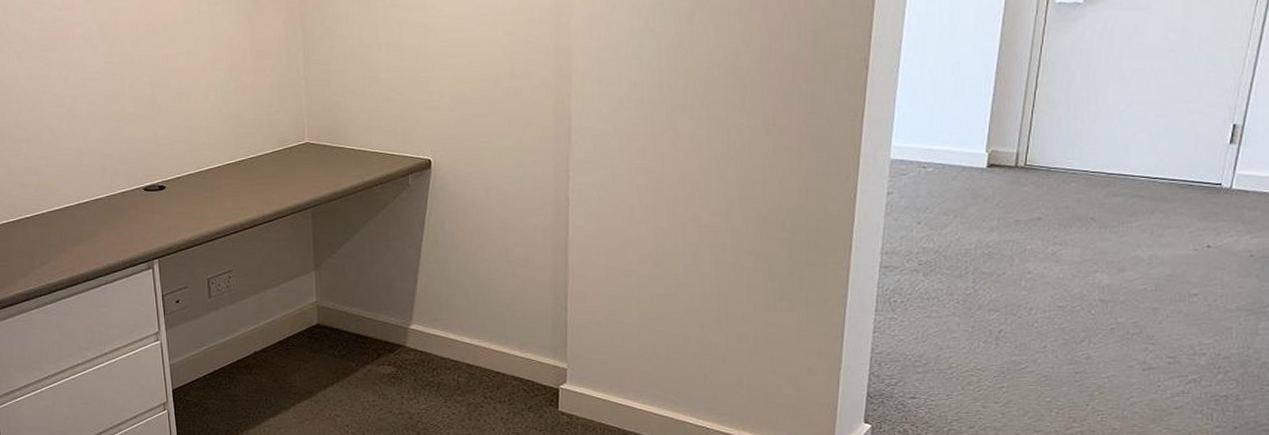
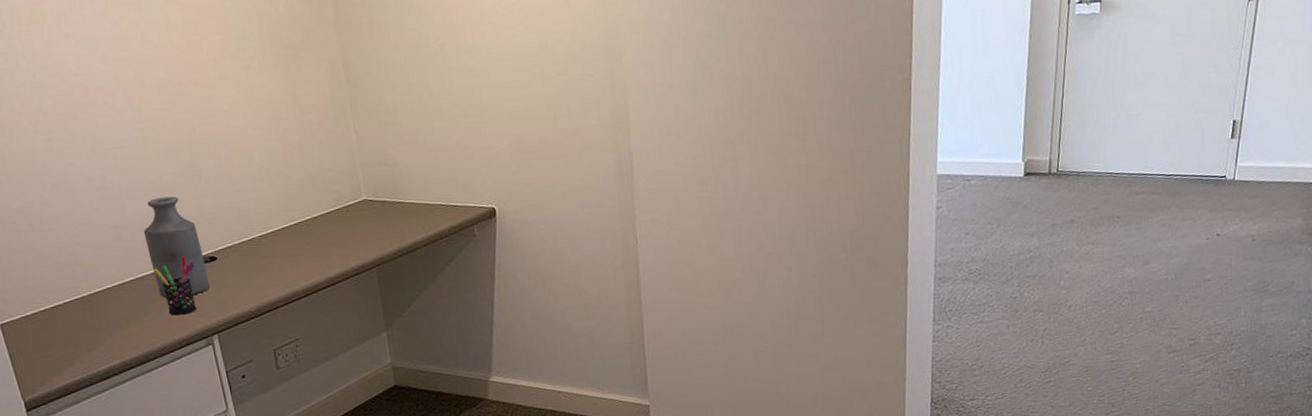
bottle: none [102,126,157,222] -> present [143,196,210,298]
pen holder: none [107,183,145,238] -> present [153,256,197,316]

